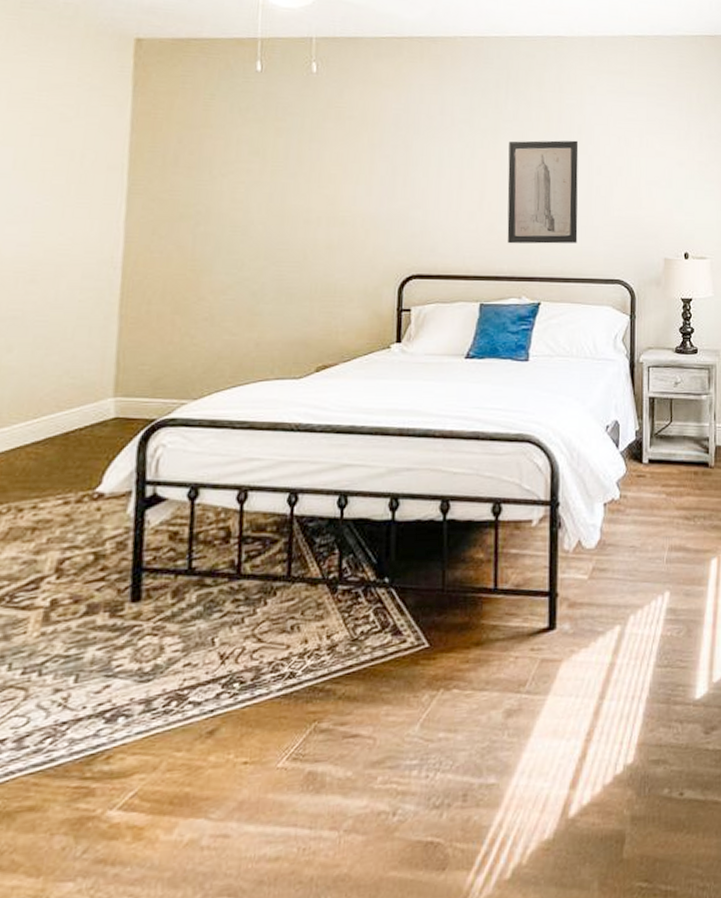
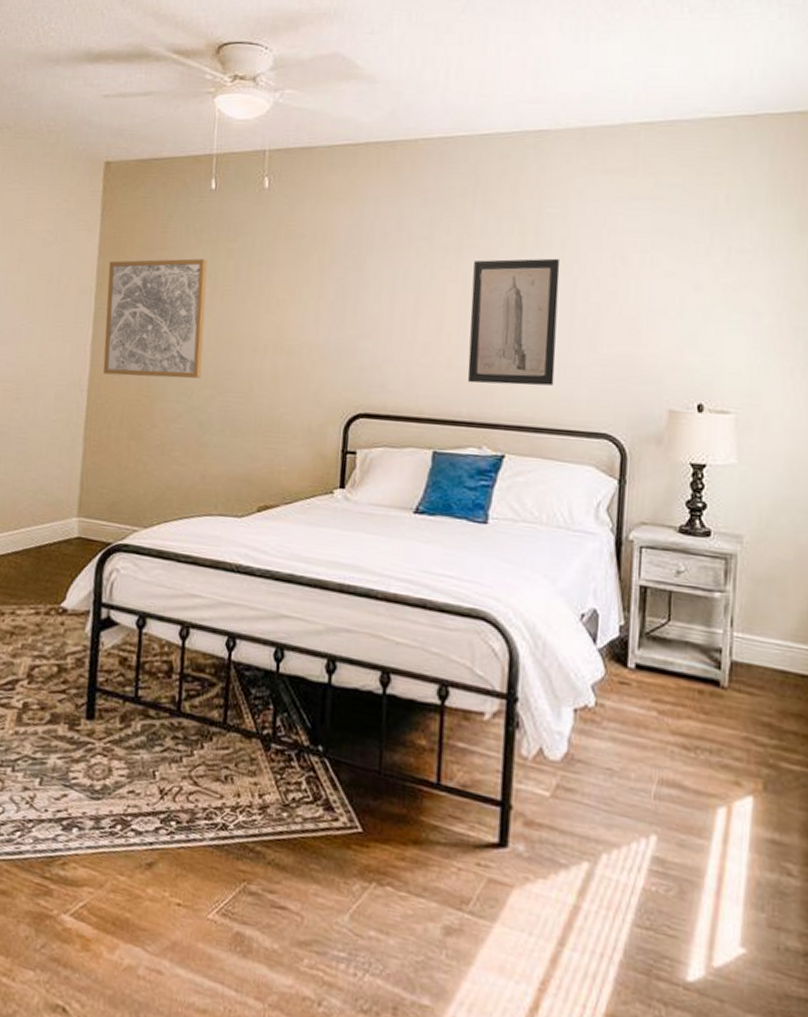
wall art: none [139,136,255,251] -> present [103,258,208,379]

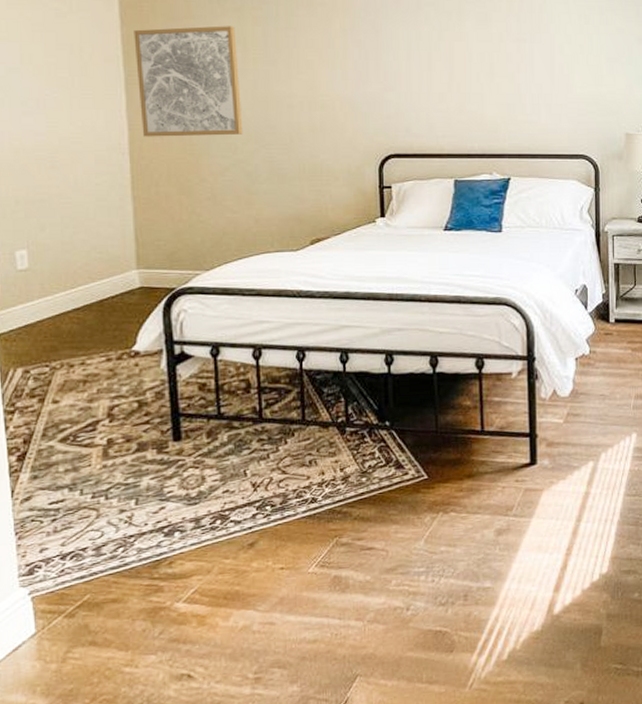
wall art: present [467,258,561,386] -> none [473,20,543,123]

